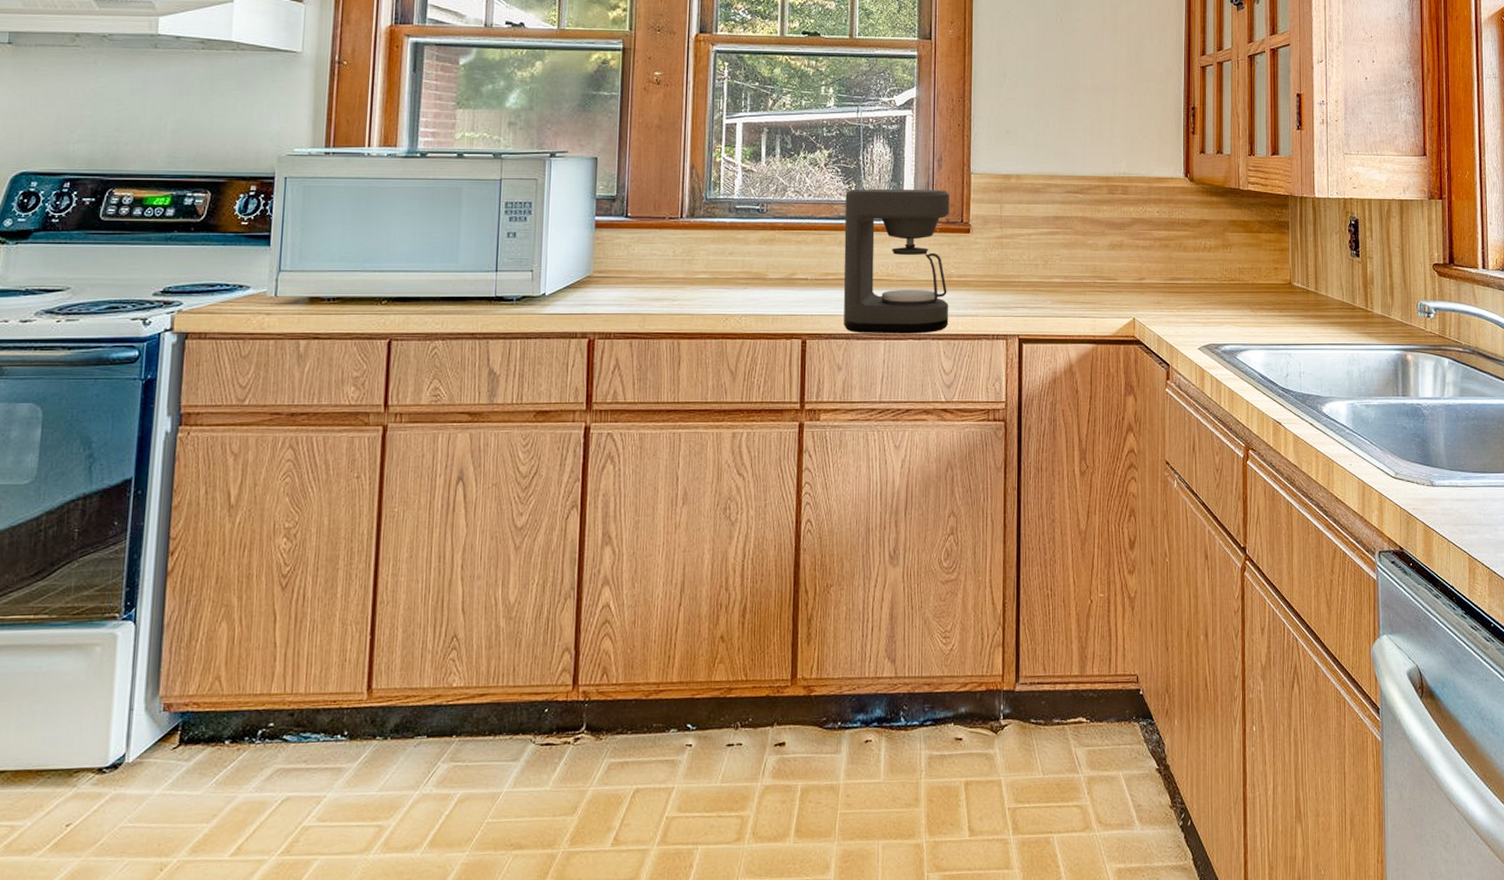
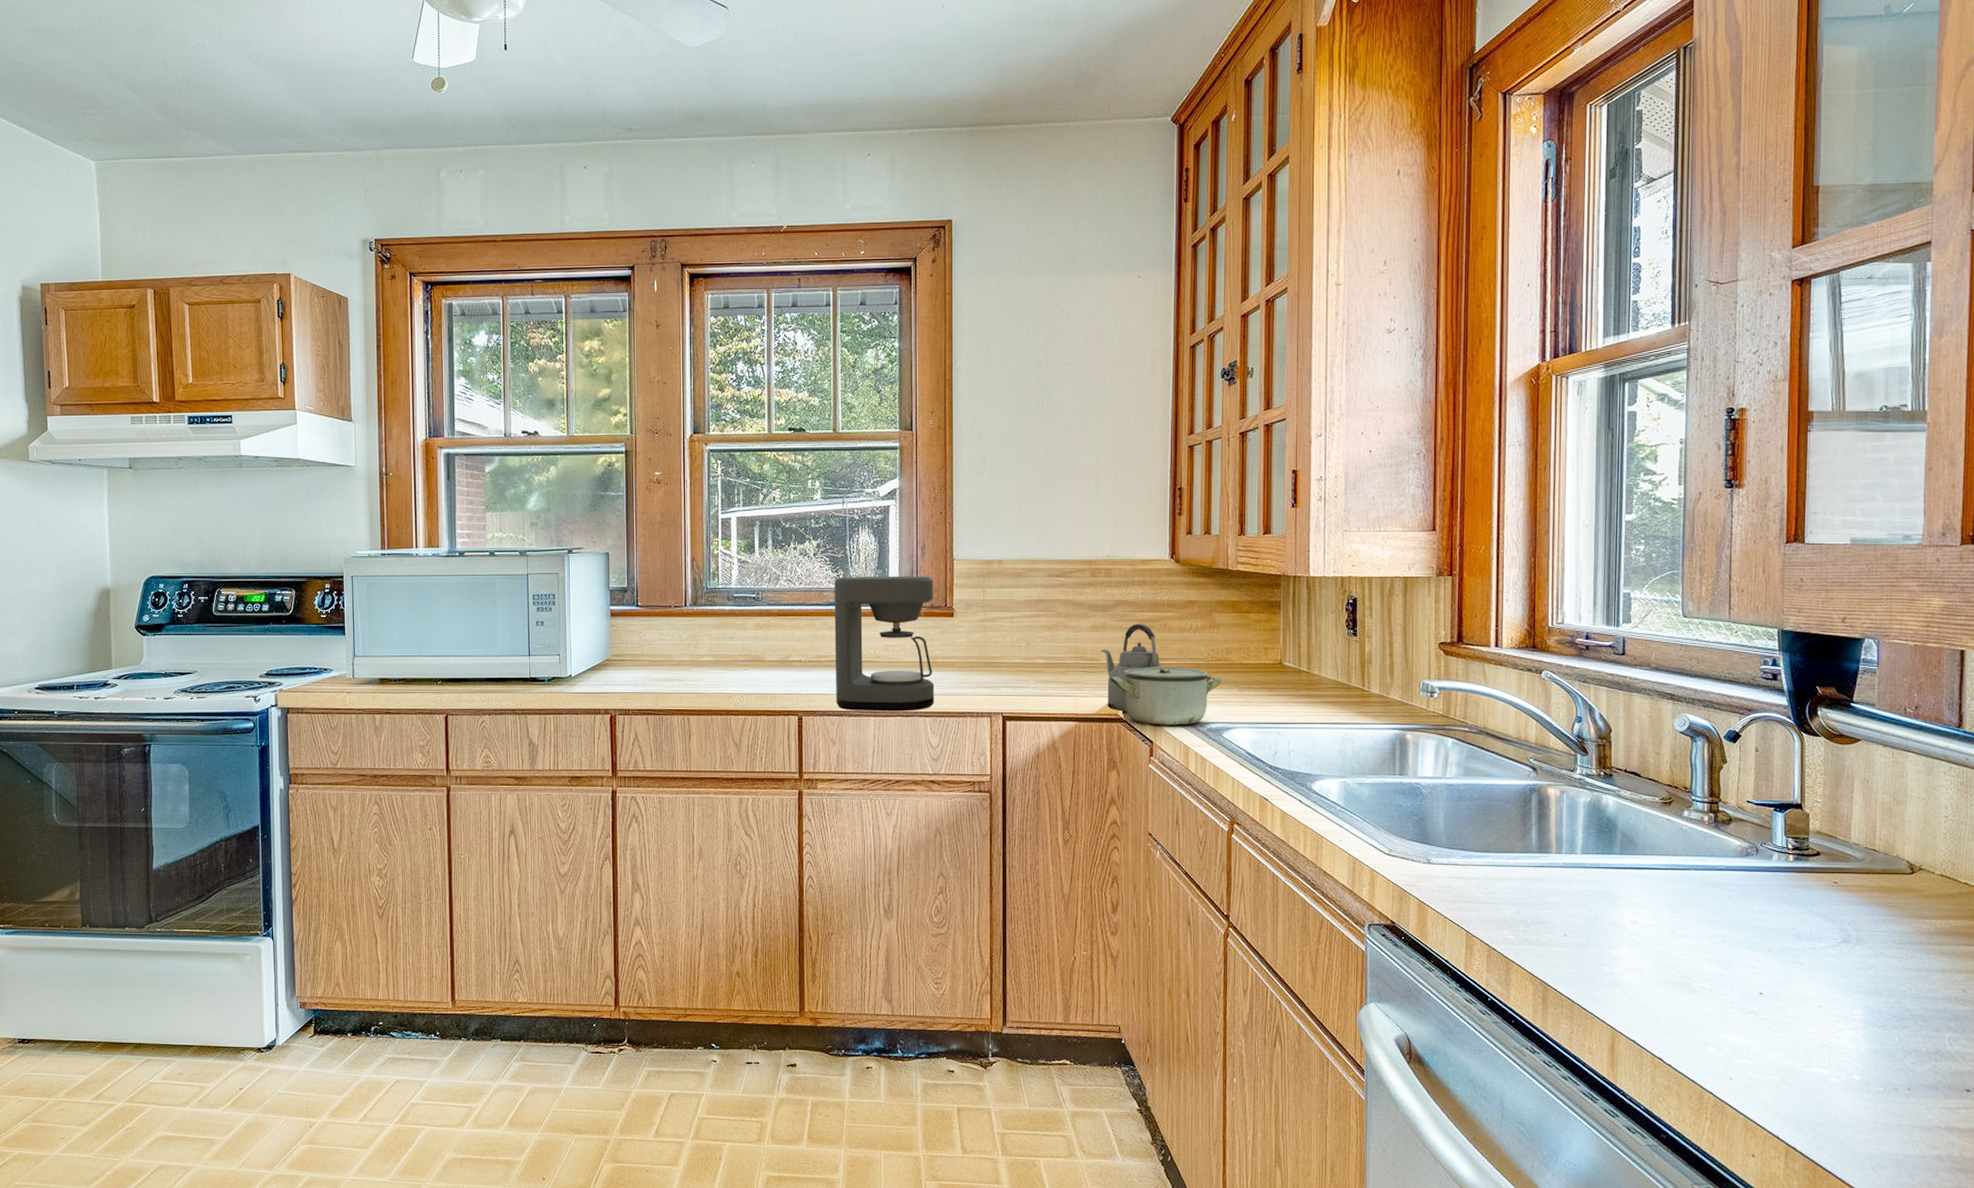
kettle: none [1117,242,1178,333] -> present [1100,623,1162,712]
cooking pot: none [1128,286,1236,348] -> present [1111,667,1222,726]

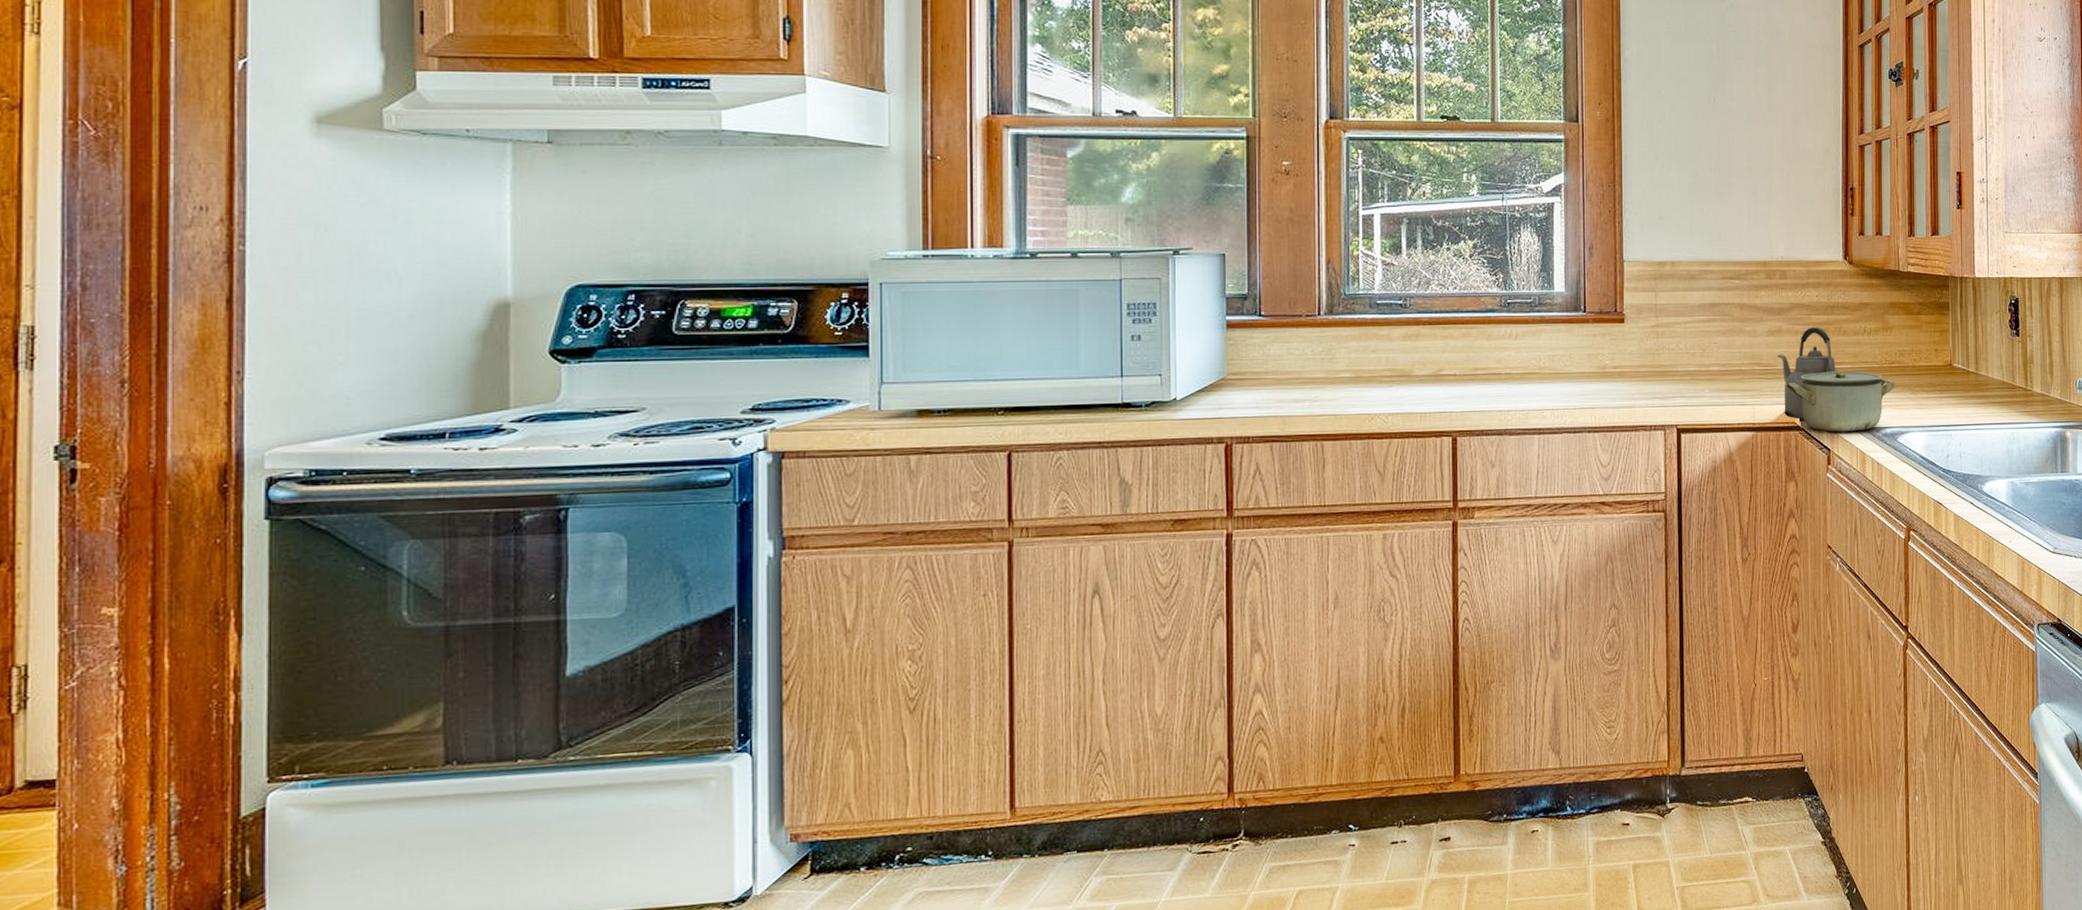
coffee maker: present [834,575,935,712] -> none [1493,278,1605,429]

